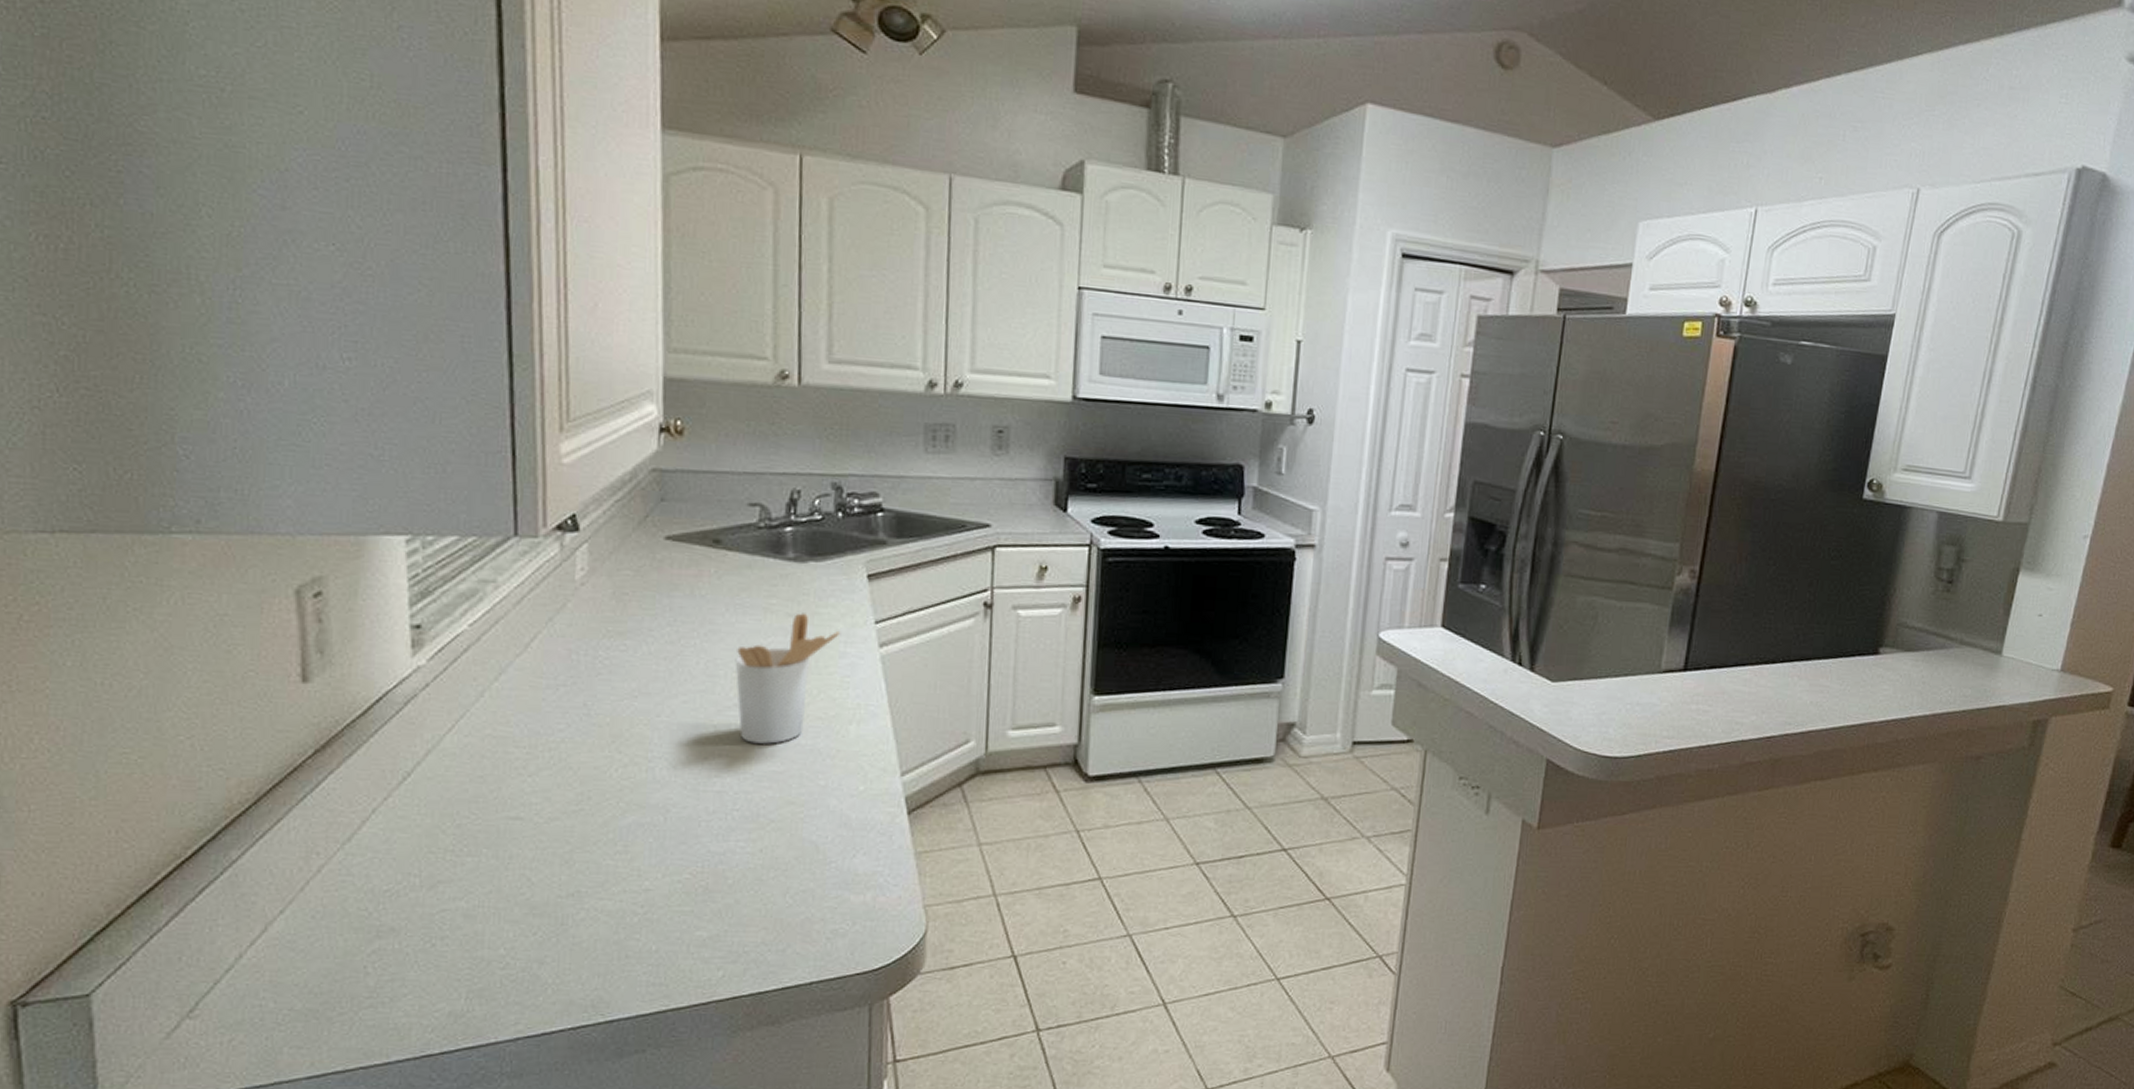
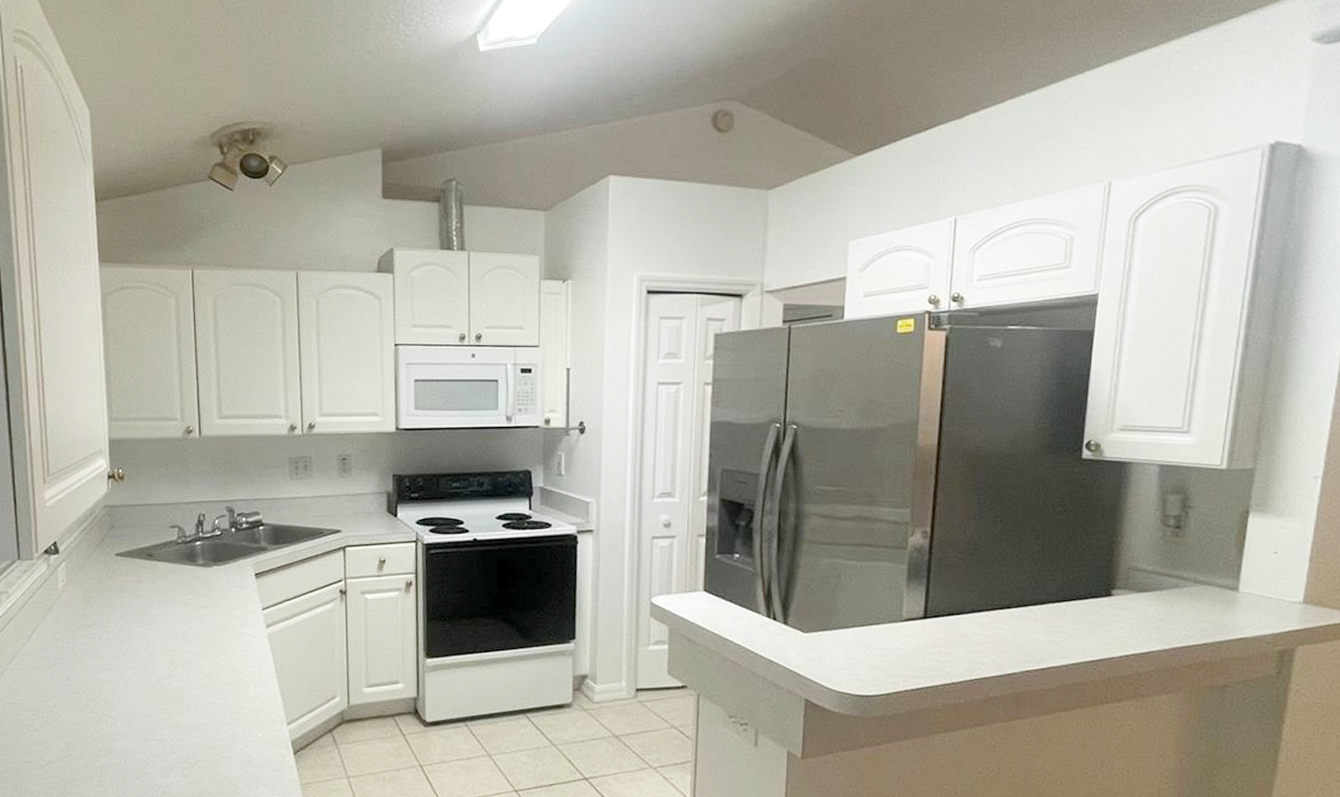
utensil holder: present [735,613,840,744] -> none [167,605,238,703]

